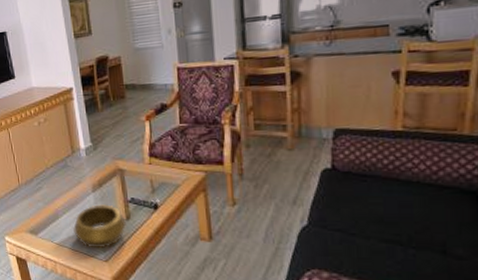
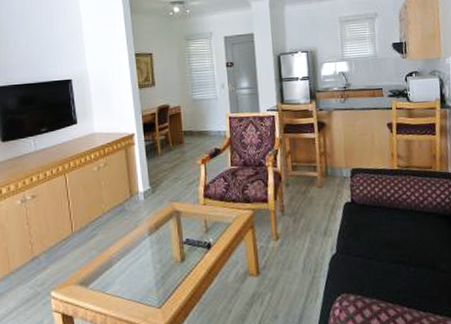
decorative bowl: present [73,204,127,249] -> none [127,247,182,295]

